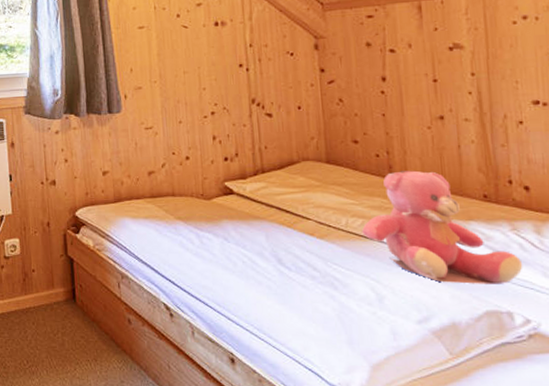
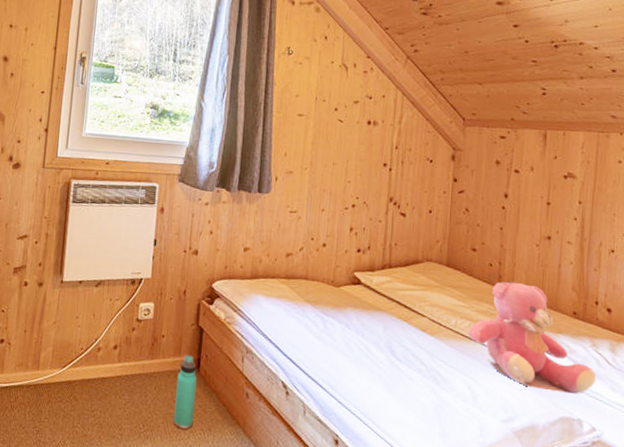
thermos bottle: none [54,287,78,362] -> present [174,355,197,430]

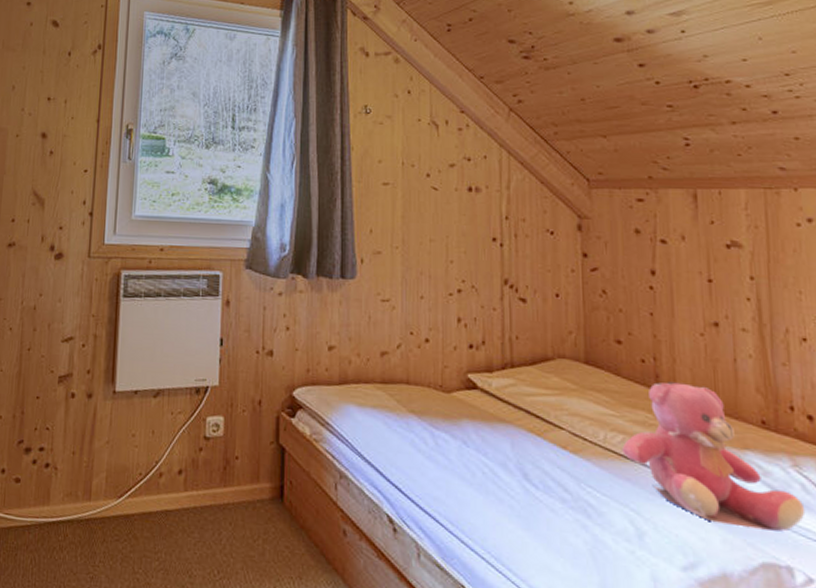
thermos bottle: present [174,355,197,430] -> none [255,481,281,578]

